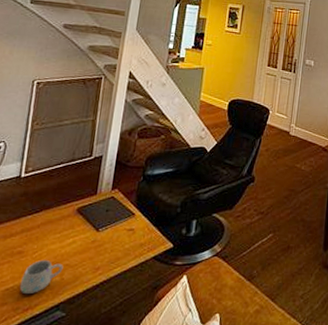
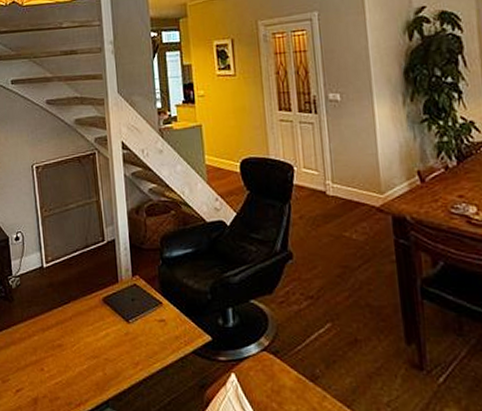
mug: present [19,260,63,295] -> none [67,354,103,390]

